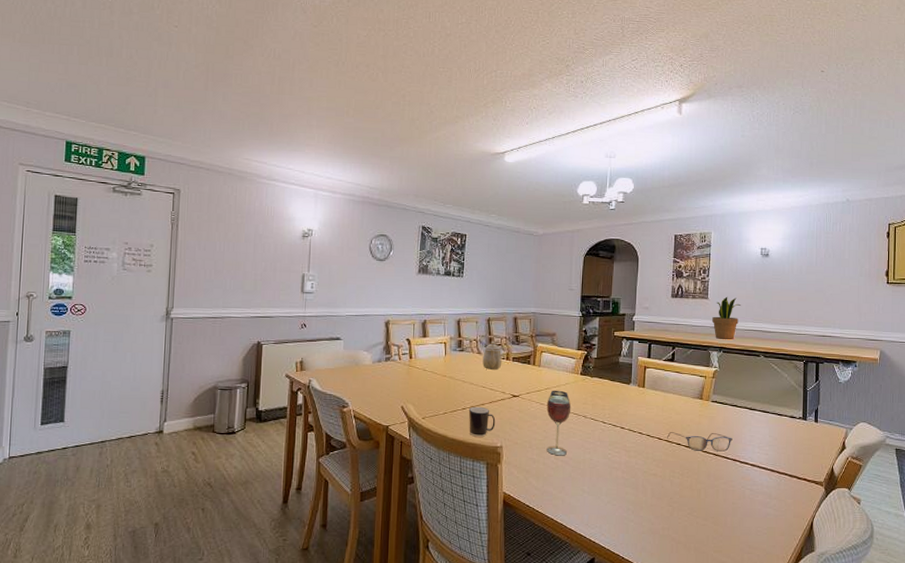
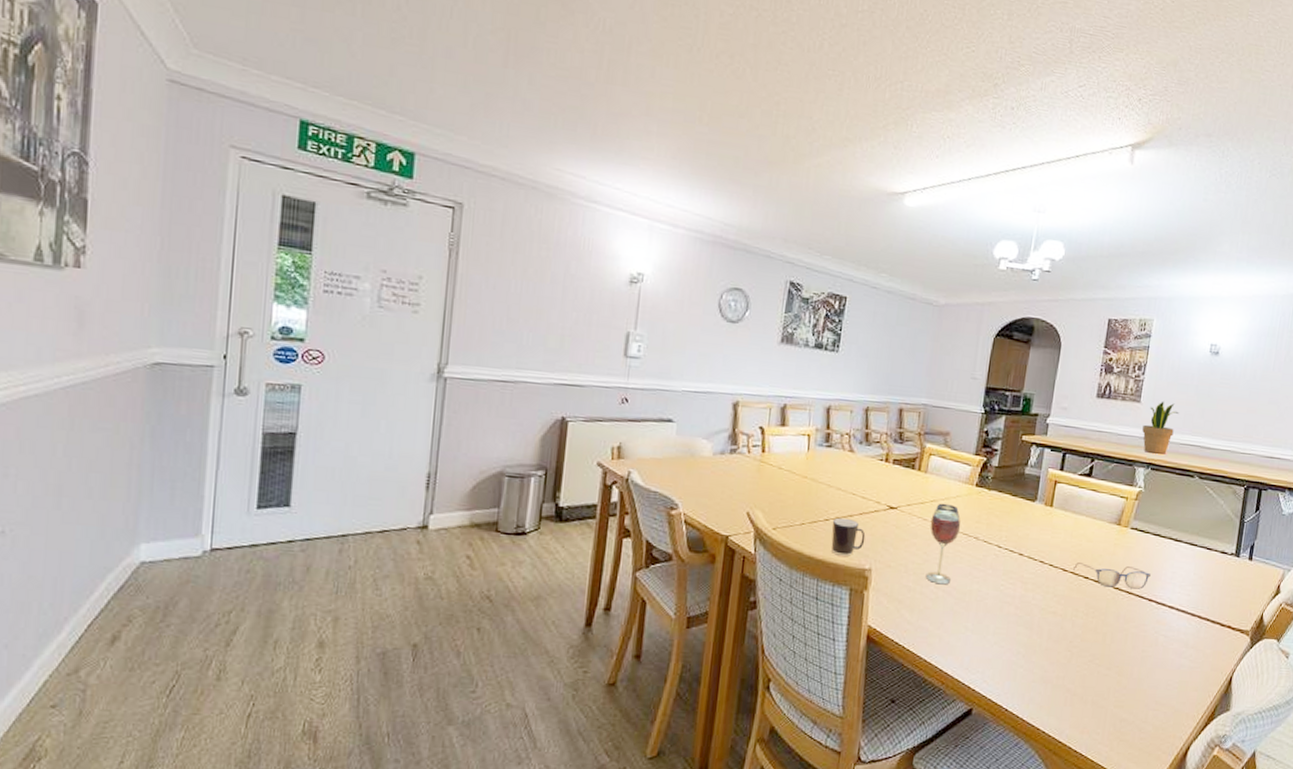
teapot: present [482,342,502,371] -> none [854,437,880,475]

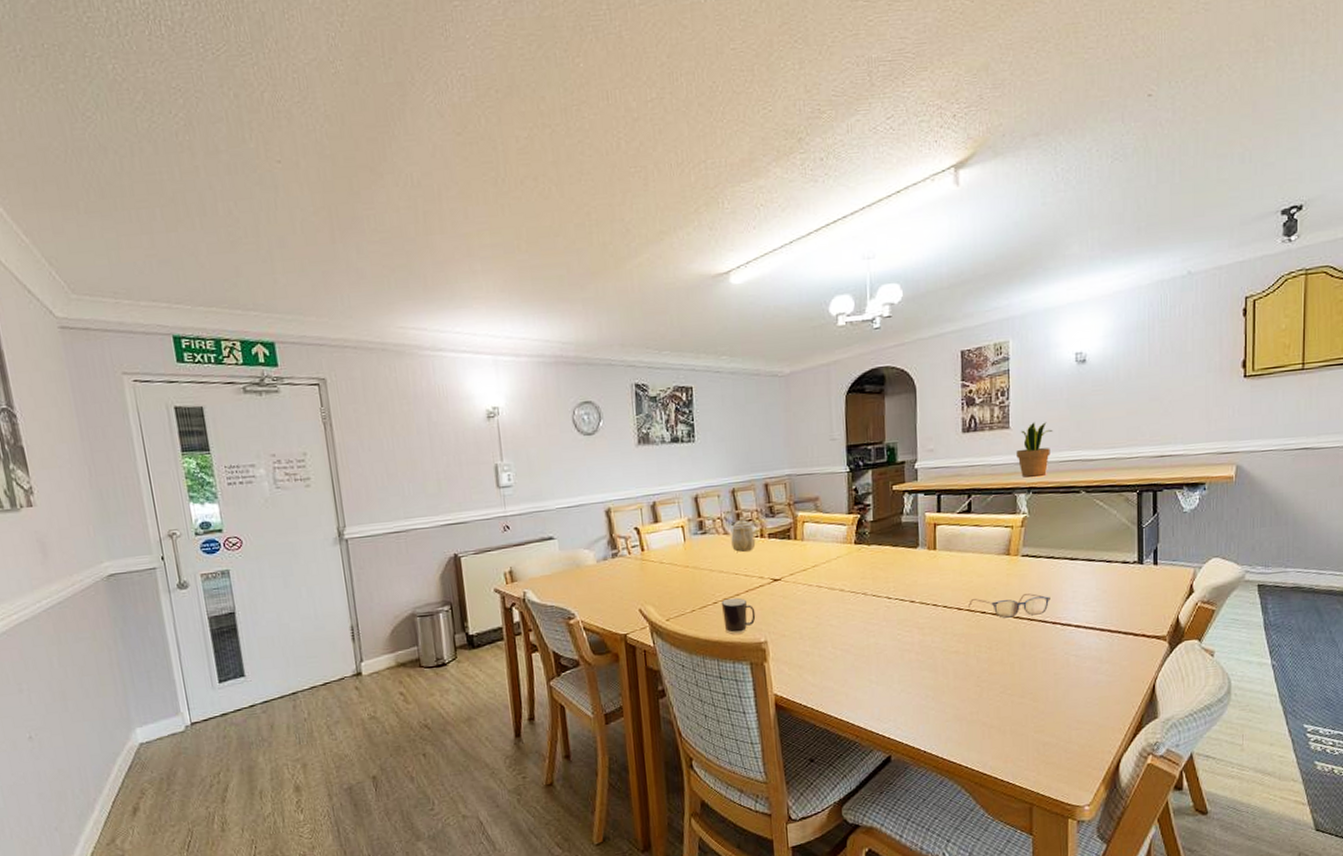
teapot: none [854,437,880,475] -> present [731,517,756,553]
wineglass: present [925,503,961,585] -> none [816,566,847,644]

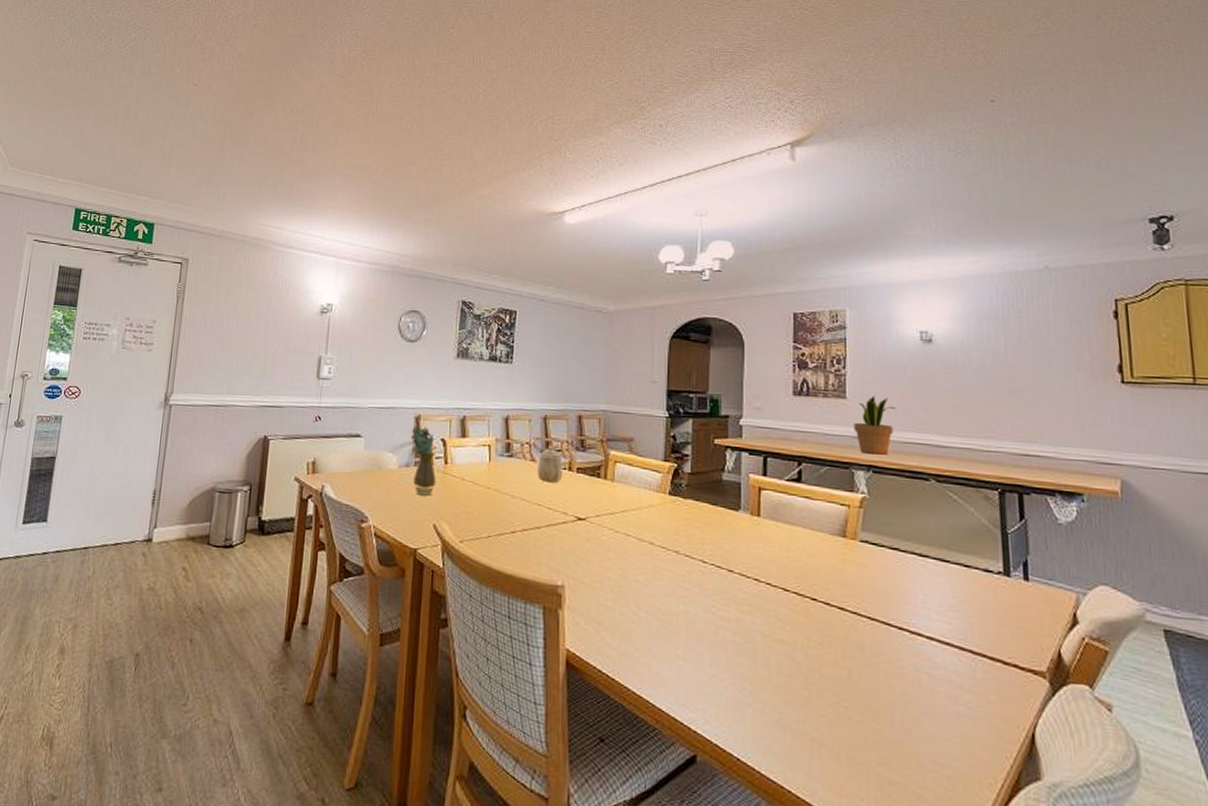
vase: none [603,517,636,585] -> present [410,424,437,496]
mug: present [721,597,756,634] -> none [519,529,555,571]
glasses: present [969,593,1050,618] -> none [796,581,895,615]

